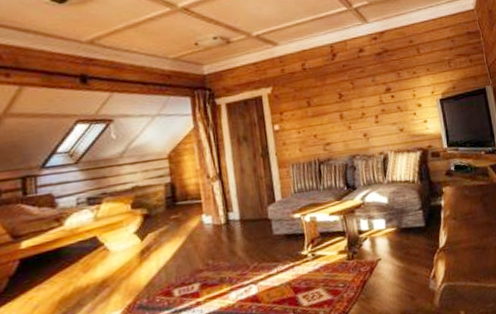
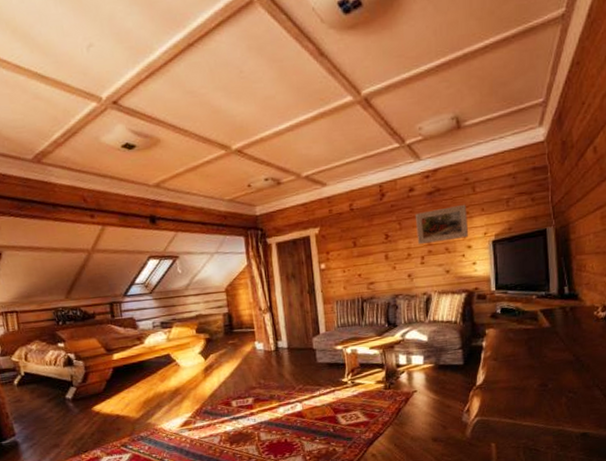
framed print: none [367,64,418,103] -> present [416,204,469,244]

